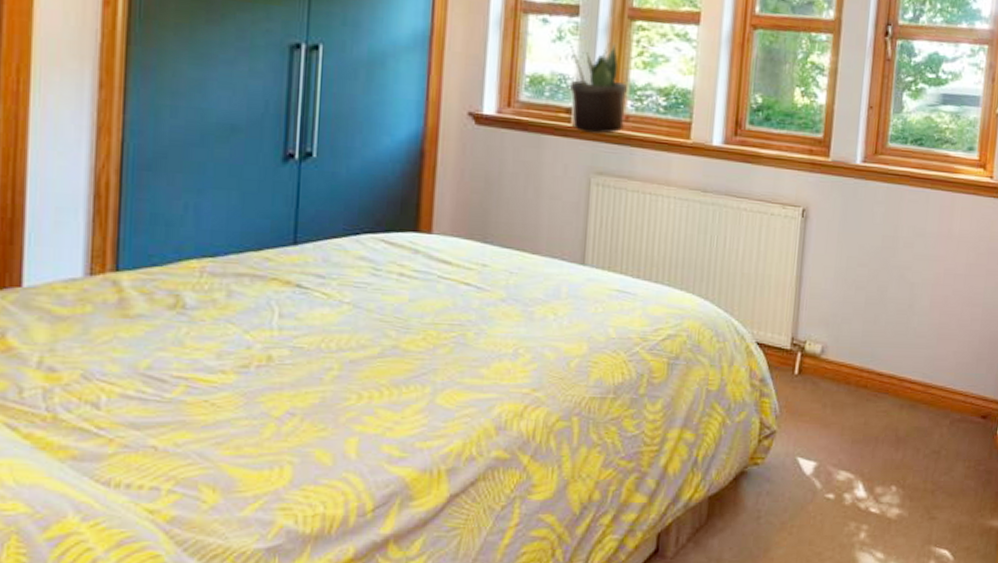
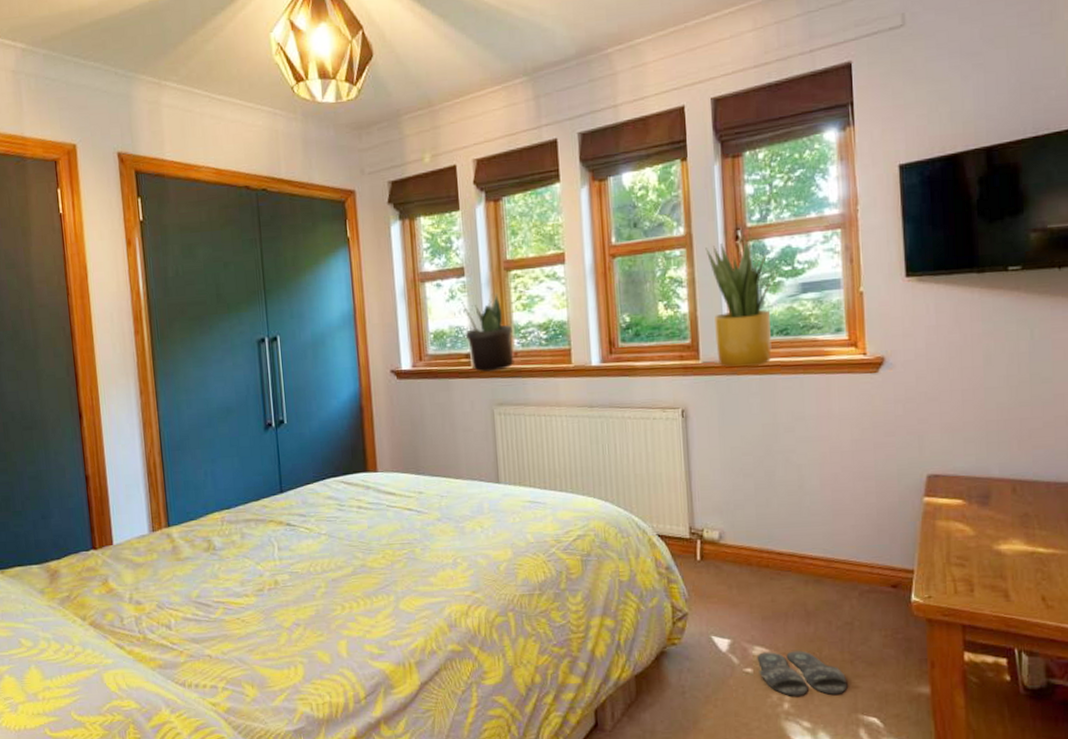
slippers: none [840,478,926,527] -> present [758,650,848,697]
planter: none [848,32,922,173] -> present [705,235,779,368]

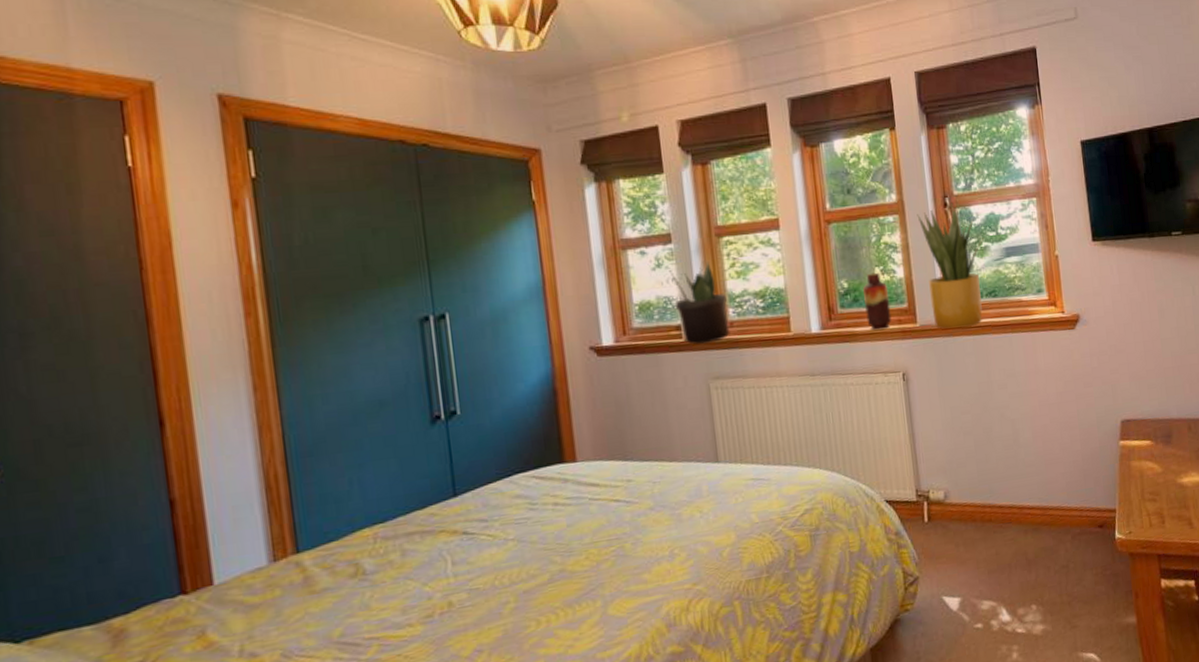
vase: none [645,307,673,367] -> present [863,272,892,332]
slippers: present [758,650,848,697] -> none [986,598,1067,646]

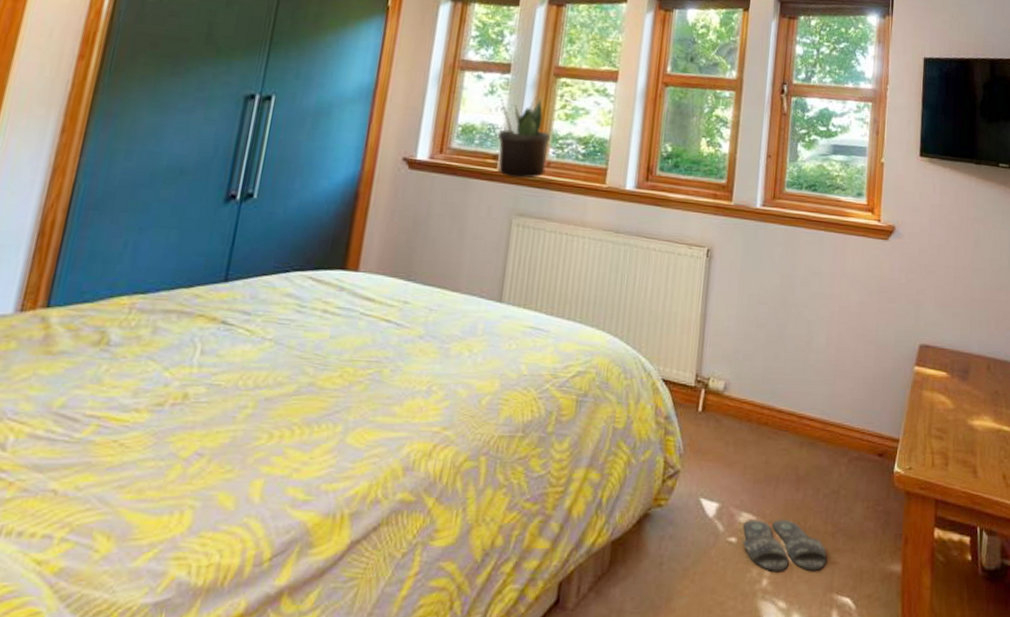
vase: present [863,272,892,332] -> none [682,142,710,202]
planter: present [917,202,985,330] -> none [749,90,815,216]
slippers: none [986,598,1067,646] -> present [742,519,827,573]

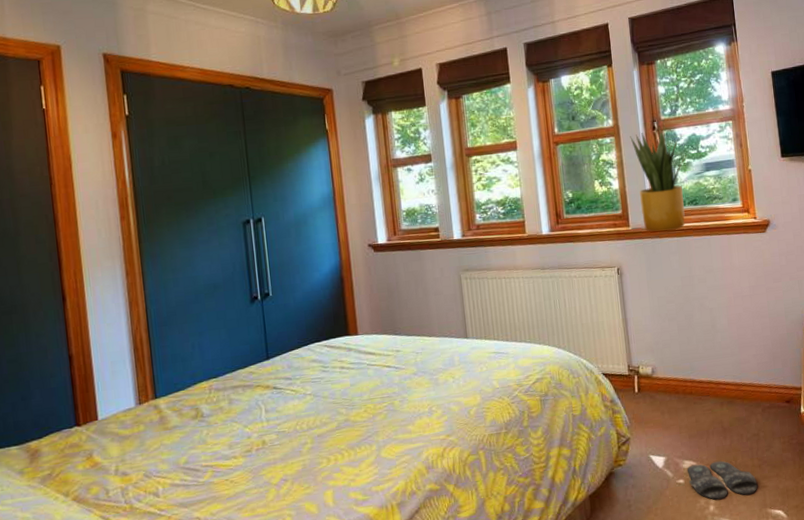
planter: present [497,96,550,179] -> none [428,176,477,243]
planter: none [749,90,815,216] -> present [630,126,687,232]

